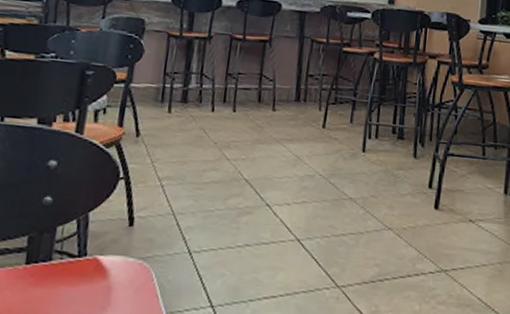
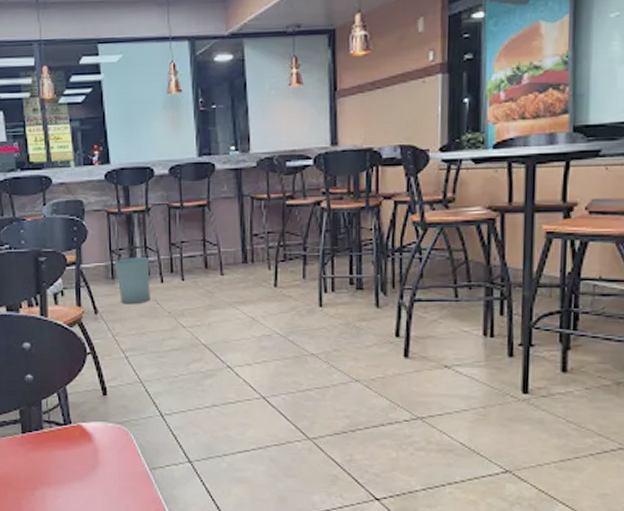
waste bin: none [166,82,204,131] -> present [114,256,150,304]

